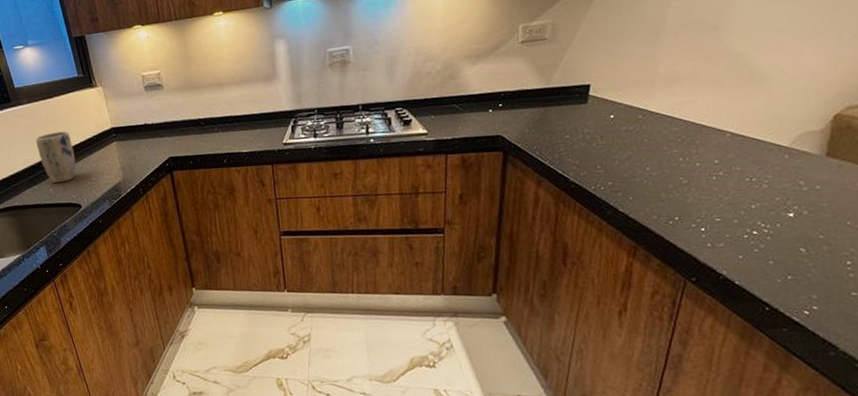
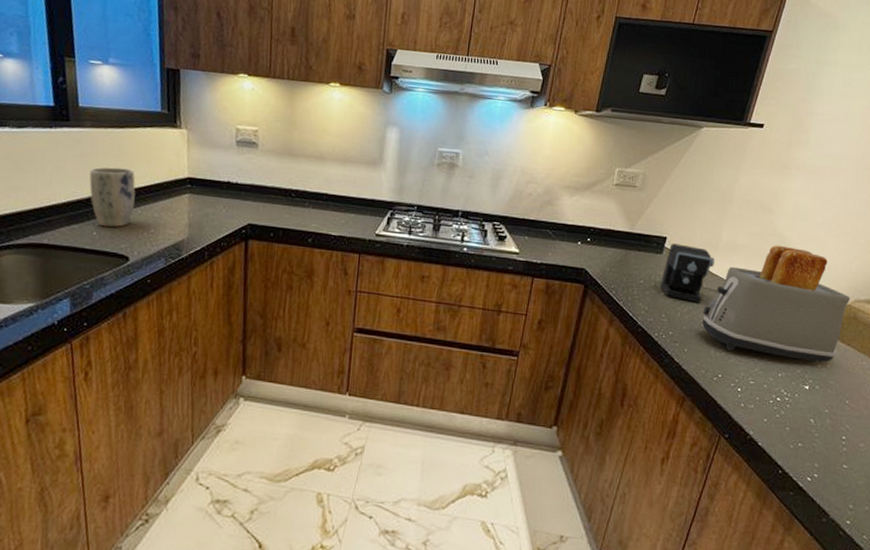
coffee maker: none [590,87,661,147] -> present [661,243,718,303]
toaster: none [646,63,840,190] -> present [702,245,850,363]

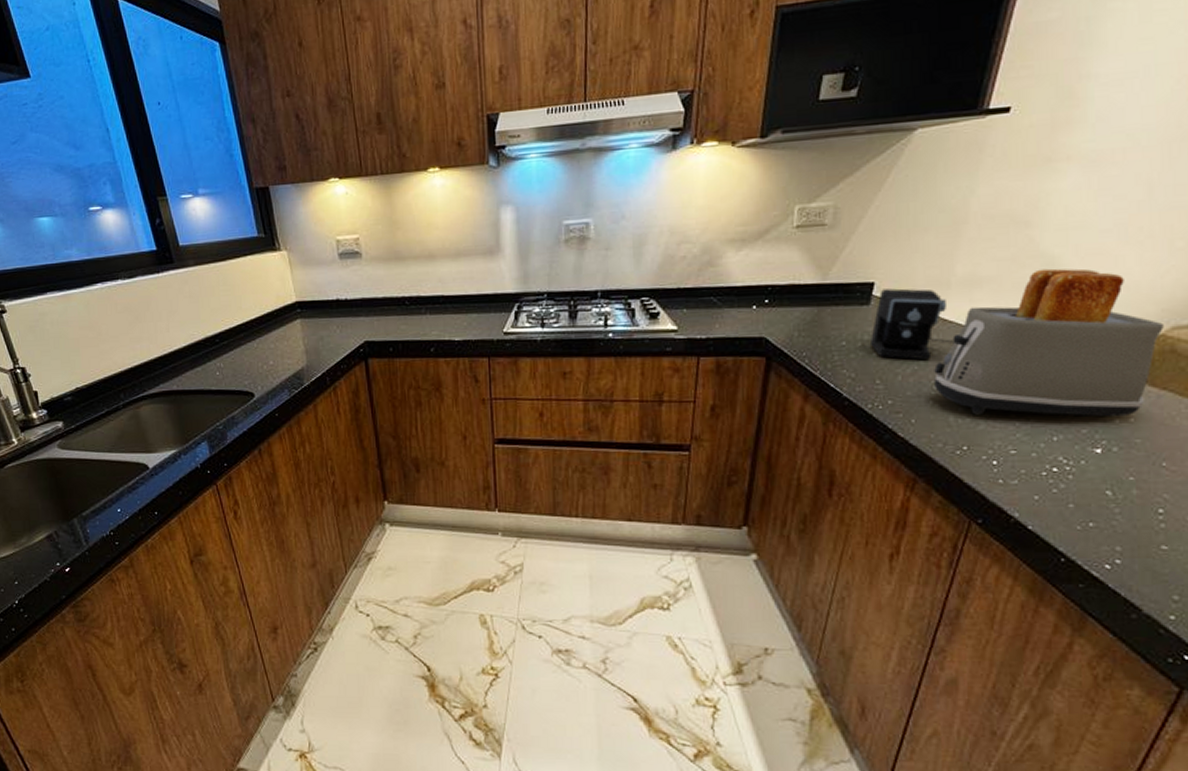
plant pot: present [89,167,136,228] -> none [201,302,250,366]

